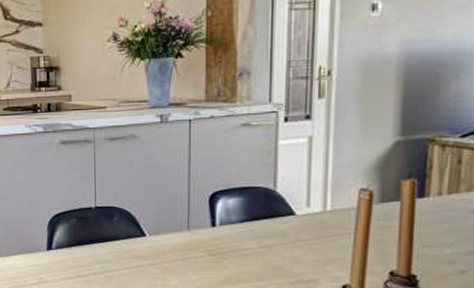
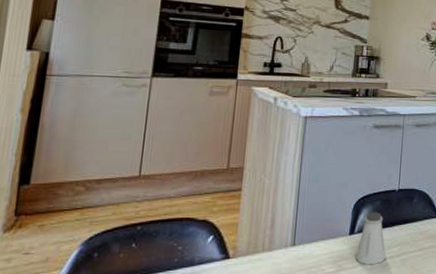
saltshaker: none [56,229,88,280] -> present [355,212,386,266]

